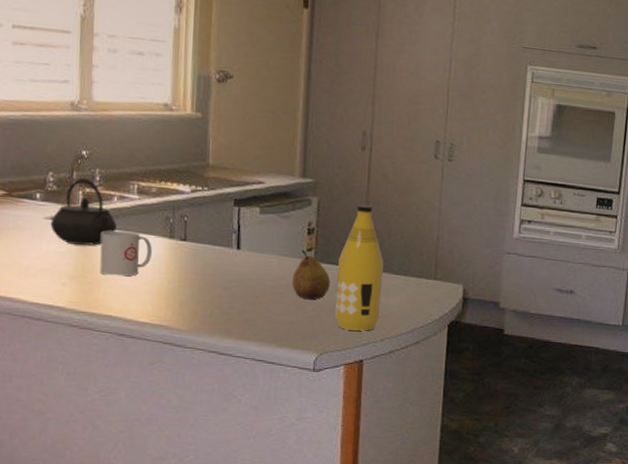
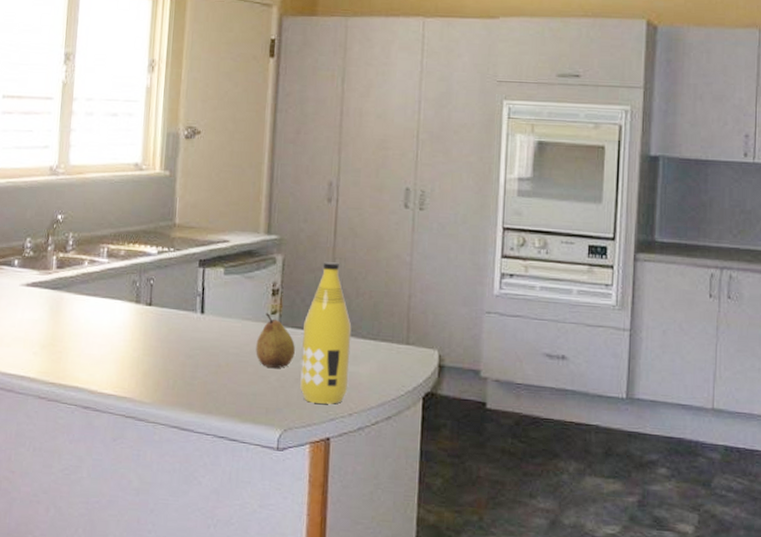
kettle: present [50,178,117,246] -> none [25,243,86,312]
mug: present [100,230,152,276] -> none [69,296,119,345]

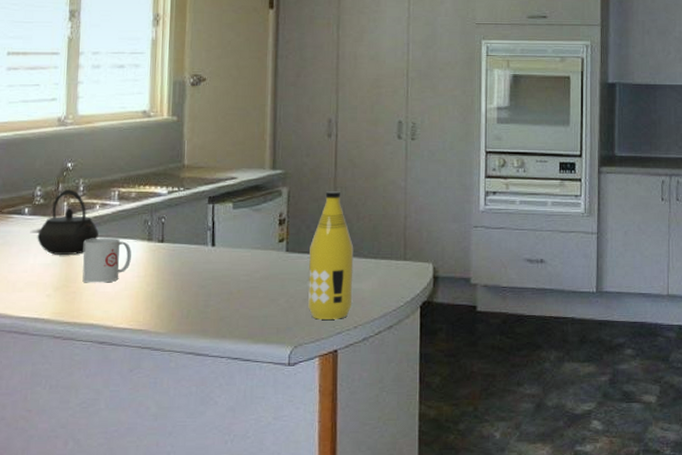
kettle: none [25,243,86,312] -> present [37,189,98,255]
mug: none [69,296,119,345] -> present [82,238,131,283]
fruit: present [256,313,295,369] -> none [265,241,302,292]

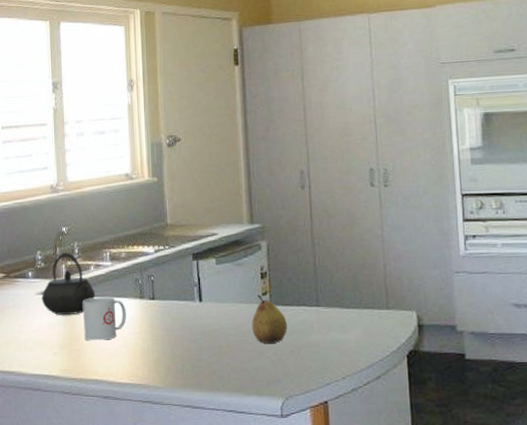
fruit: none [265,241,302,292] -> present [252,295,287,344]
bottle: present [308,191,354,320] -> none [292,242,339,371]

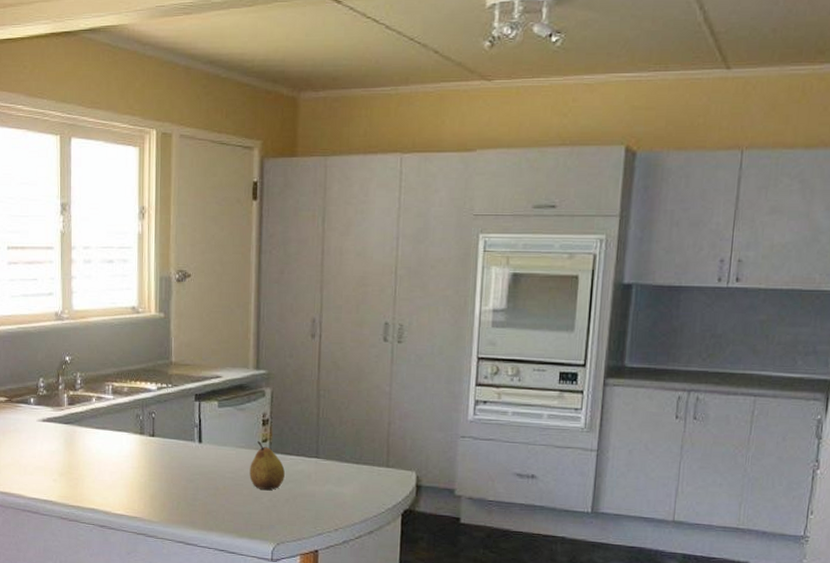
kettle: present [41,252,95,315] -> none [42,382,96,444]
mug: present [83,297,126,341] -> none [83,429,125,472]

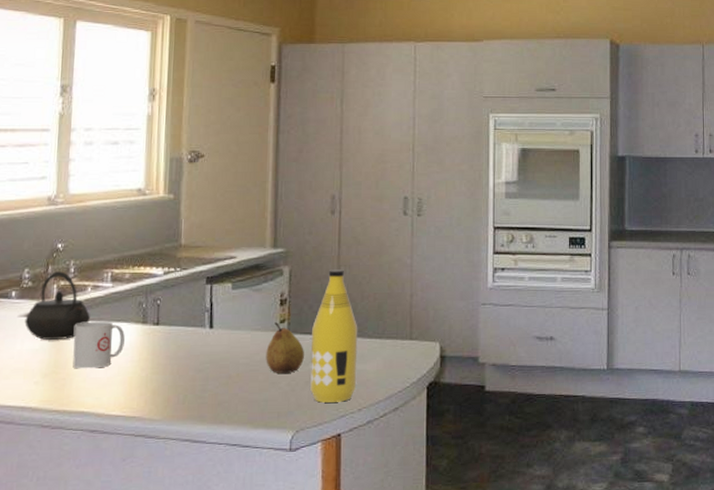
kettle: none [42,382,96,444] -> present [24,271,90,340]
mug: none [83,429,125,472] -> present [73,321,125,369]
bottle: none [290,393,336,521] -> present [310,270,358,403]

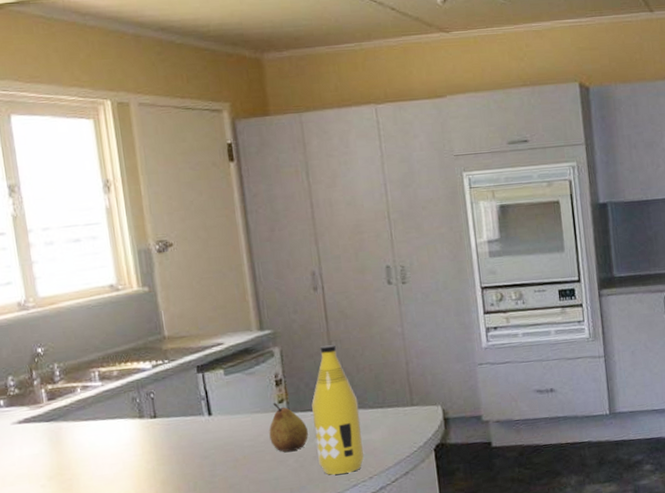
kettle: present [24,271,90,340] -> none [18,375,85,444]
mug: present [73,321,125,369] -> none [71,419,125,468]

